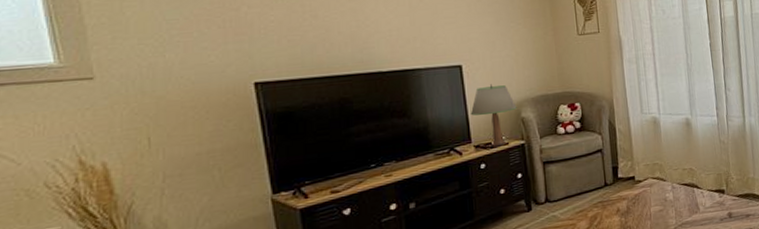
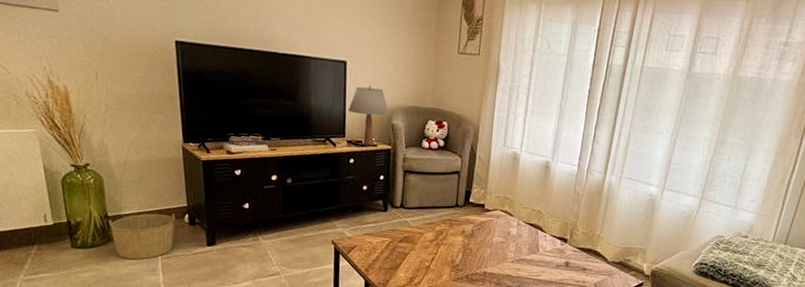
books: none [323,162,383,192] -> present [222,133,269,153]

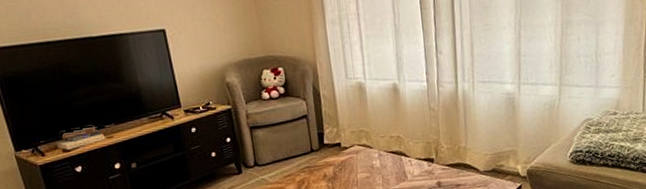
table lamp: present [347,85,390,147] -> none [177,48,221,112]

